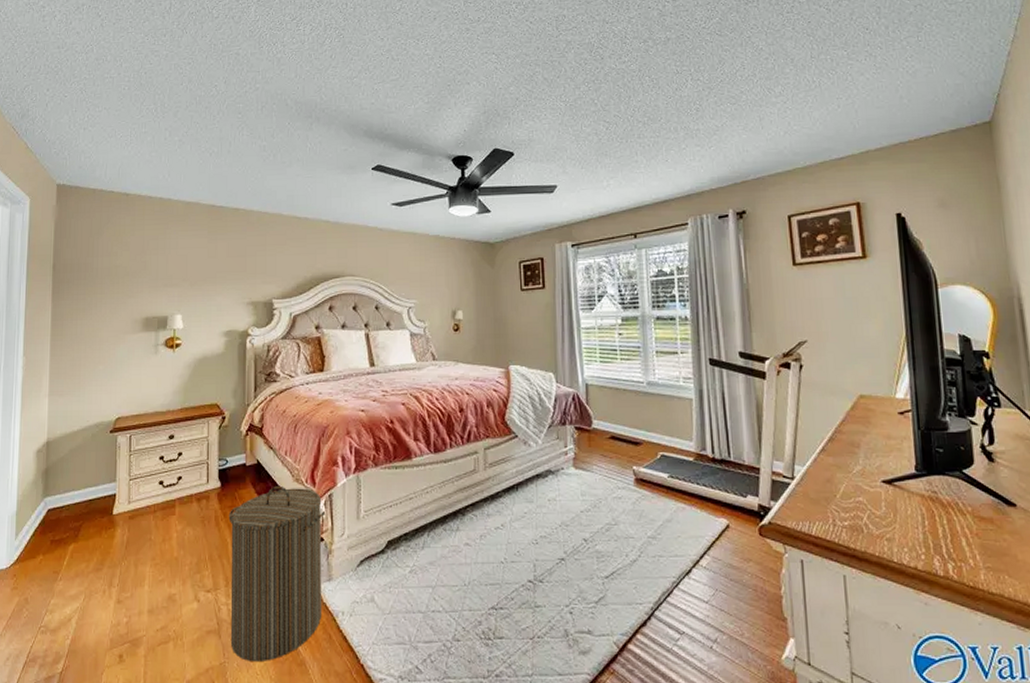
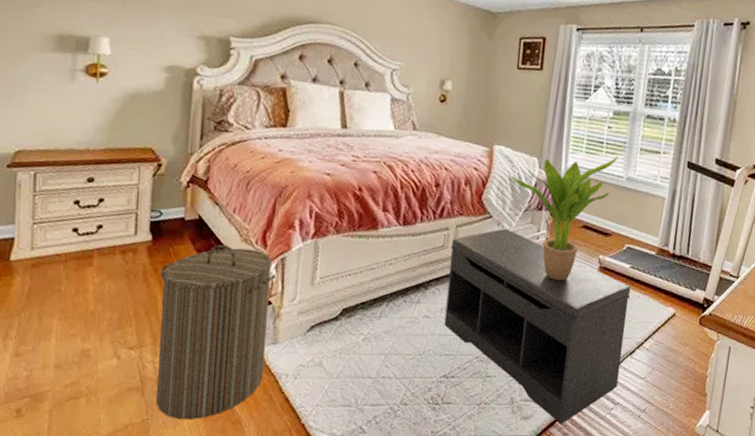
bench: none [481,446,679,659] -> present [444,228,631,424]
potted plant: none [530,362,635,497] -> present [510,156,619,281]

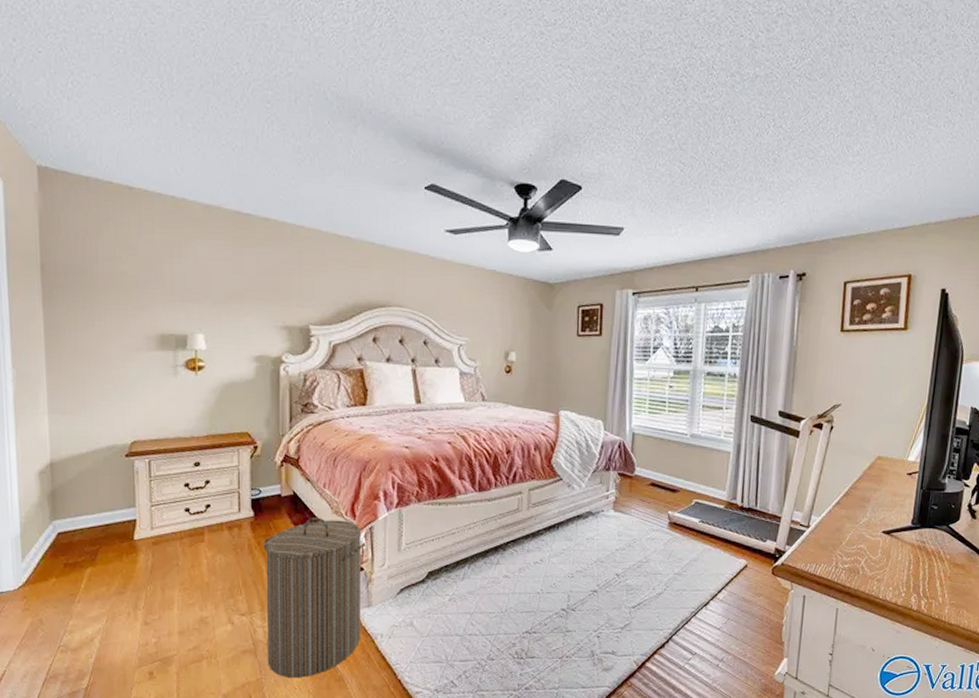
bench: present [444,228,631,424] -> none [523,489,702,675]
potted plant: present [510,156,619,281] -> none [577,414,681,537]

